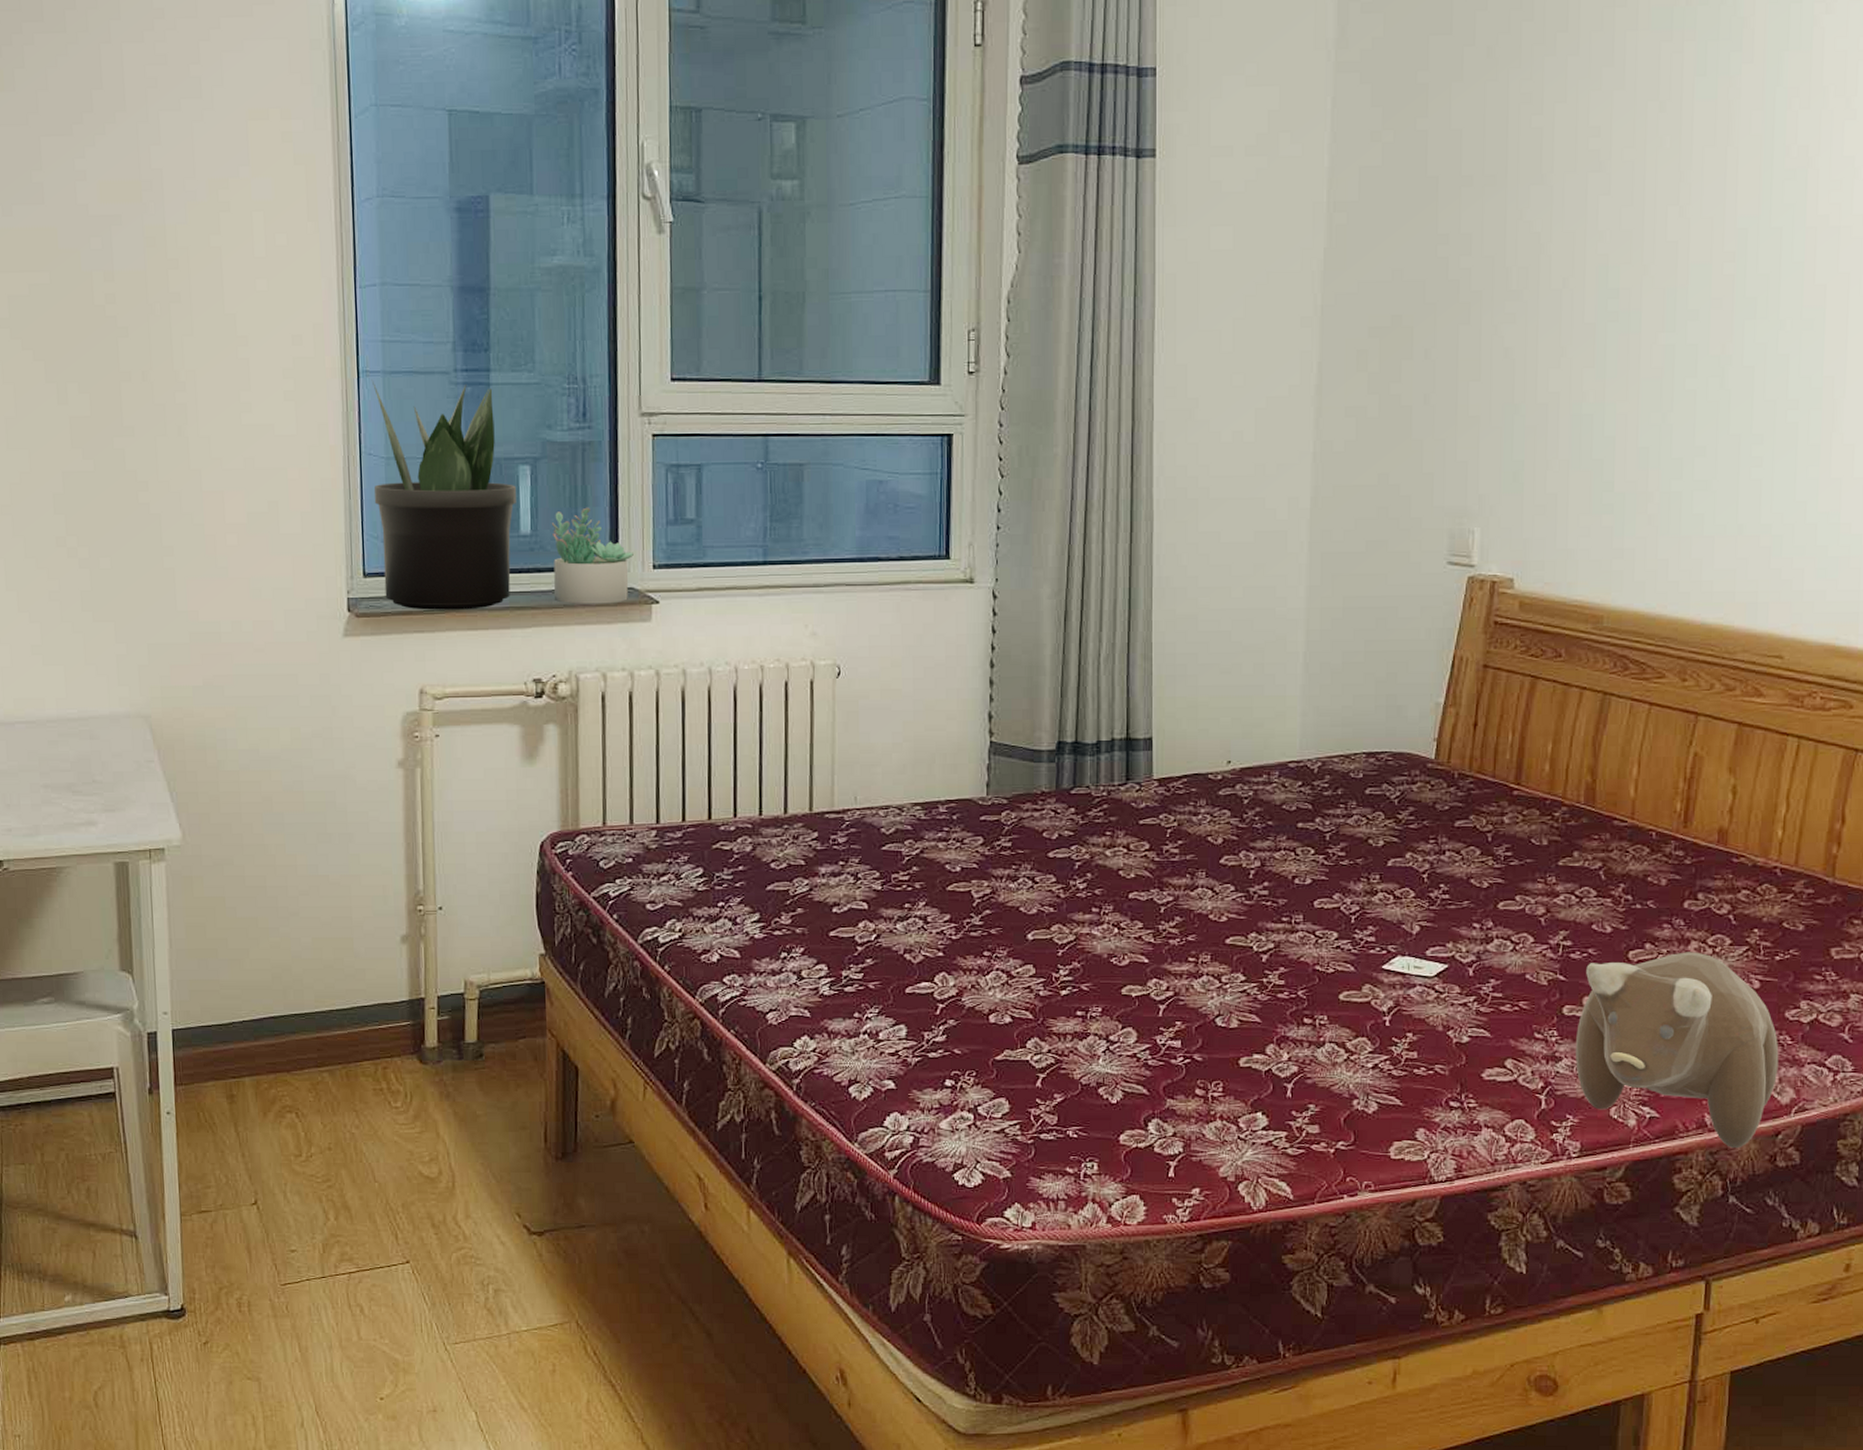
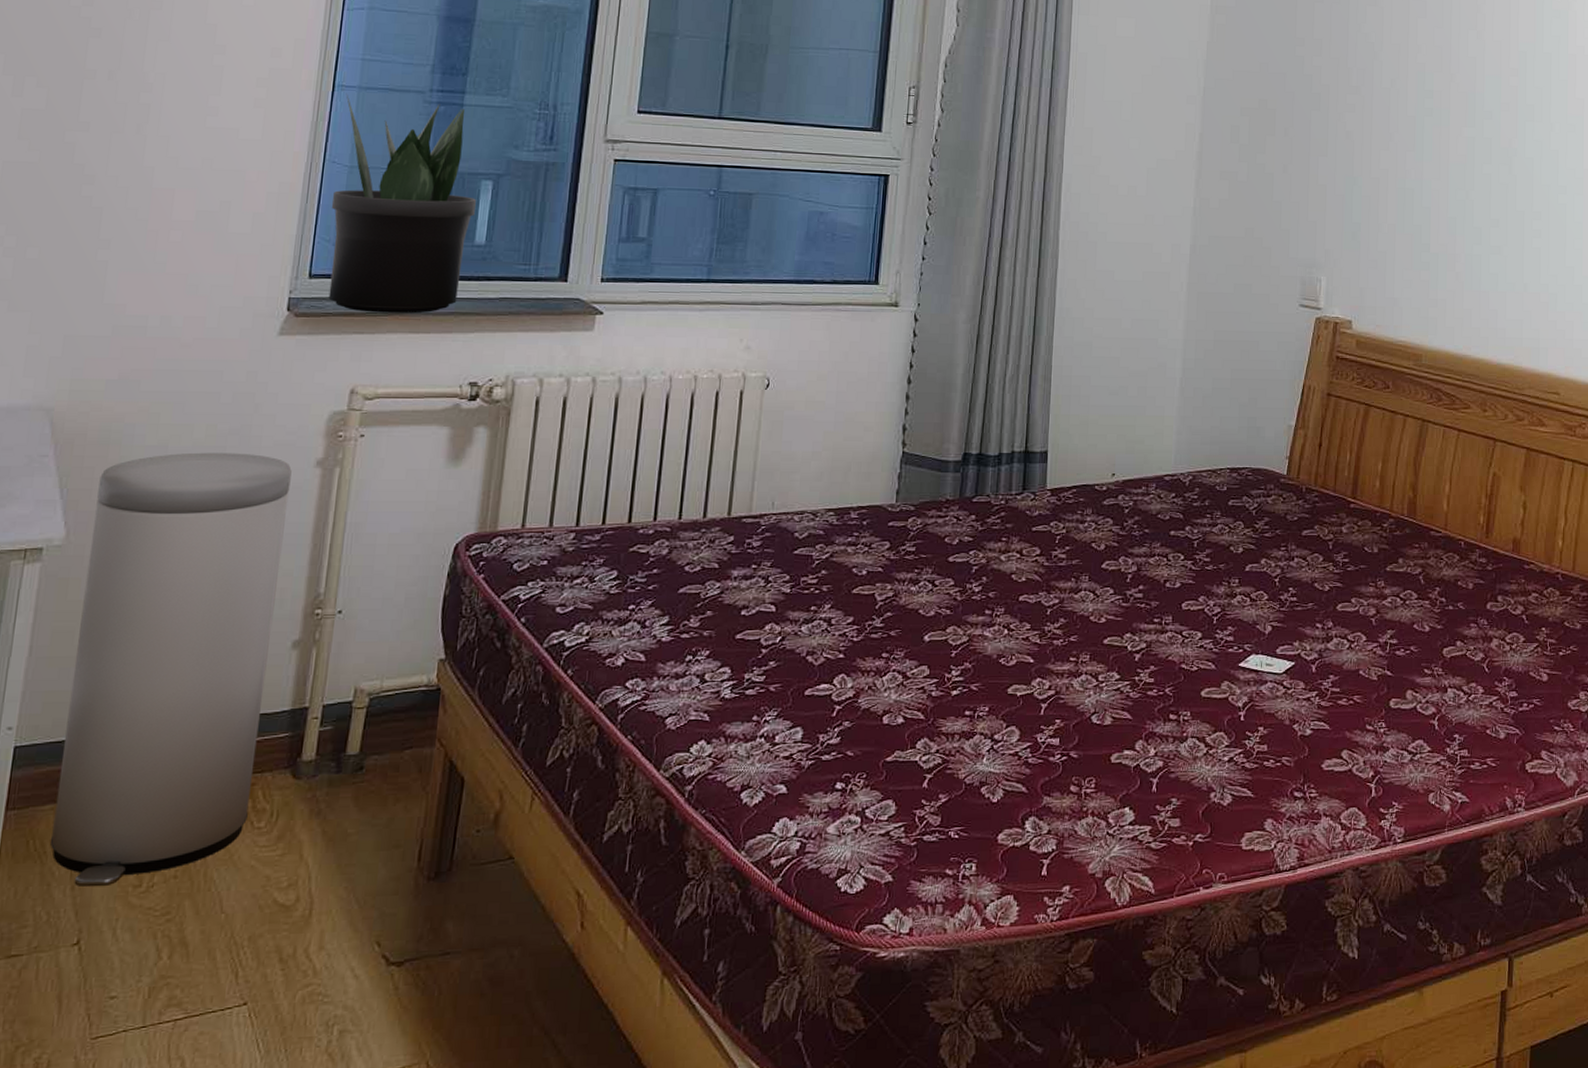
pedal bin: none [203,755,385,1155] -> present [50,452,292,888]
succulent plant: present [551,507,634,604] -> none [500,222,584,313]
plush toy: present [1576,952,1779,1149] -> none [1400,648,1564,830]

